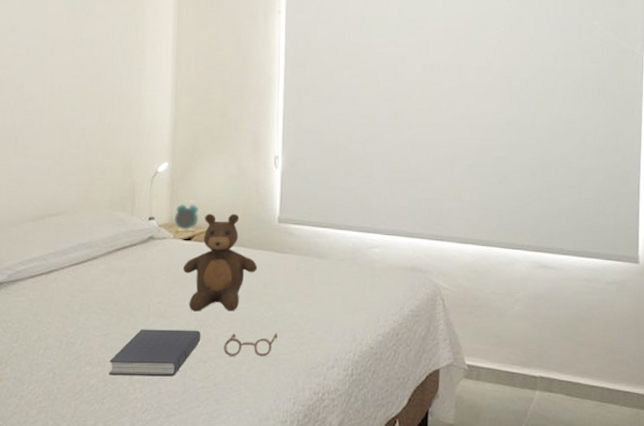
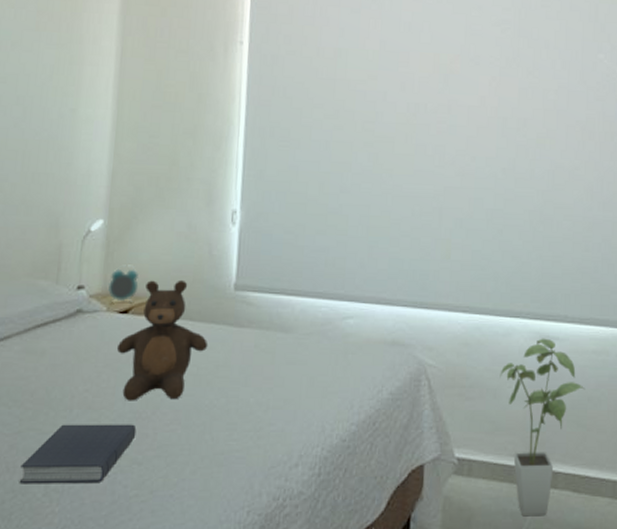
glasses: present [224,333,278,357] -> none [164,425,230,456]
house plant: none [504,267,578,415] -> present [500,338,585,517]

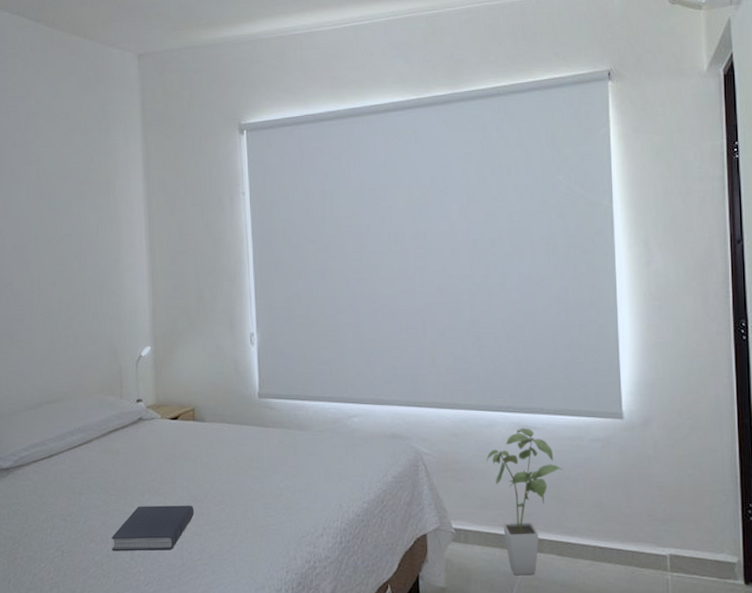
alarm clock: present [108,264,139,304] -> none [160,381,183,412]
teddy bear: present [116,279,209,401] -> none [172,391,243,487]

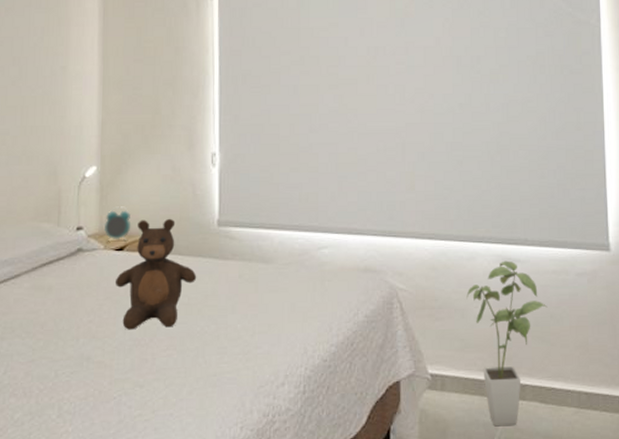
book: present [111,505,194,550] -> none [35,351,137,406]
alarm clock: none [160,381,183,412] -> present [104,206,131,242]
teddy bear: none [172,391,243,487] -> present [114,218,197,330]

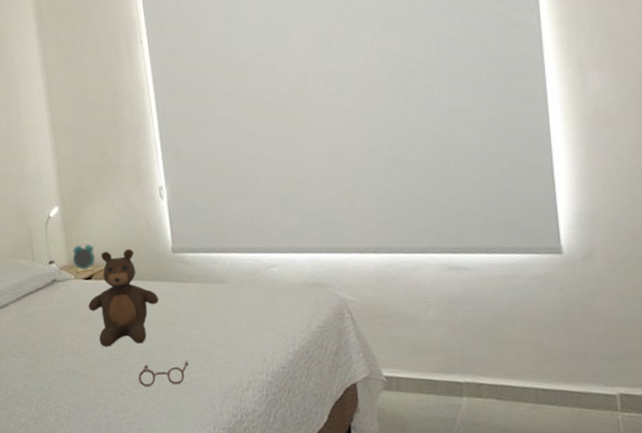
glasses: none [162,349,221,378] -> present [138,361,189,387]
house plant: present [466,260,548,427] -> none [415,268,499,422]

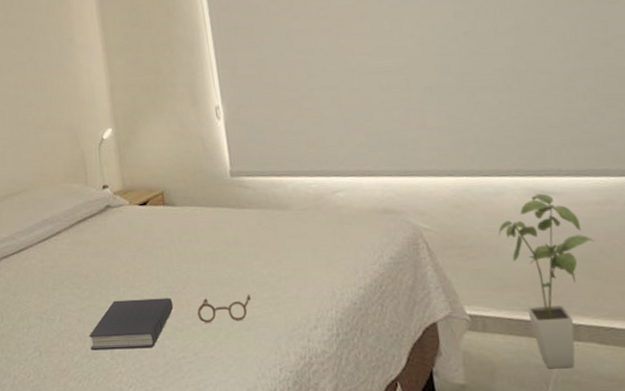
book: none [35,364,116,412] -> present [89,298,174,350]
alarm clock: present [72,240,96,272] -> none [127,163,151,198]
teddy bear: present [88,248,159,347] -> none [143,172,218,279]
house plant: none [415,268,499,422] -> present [498,193,595,369]

